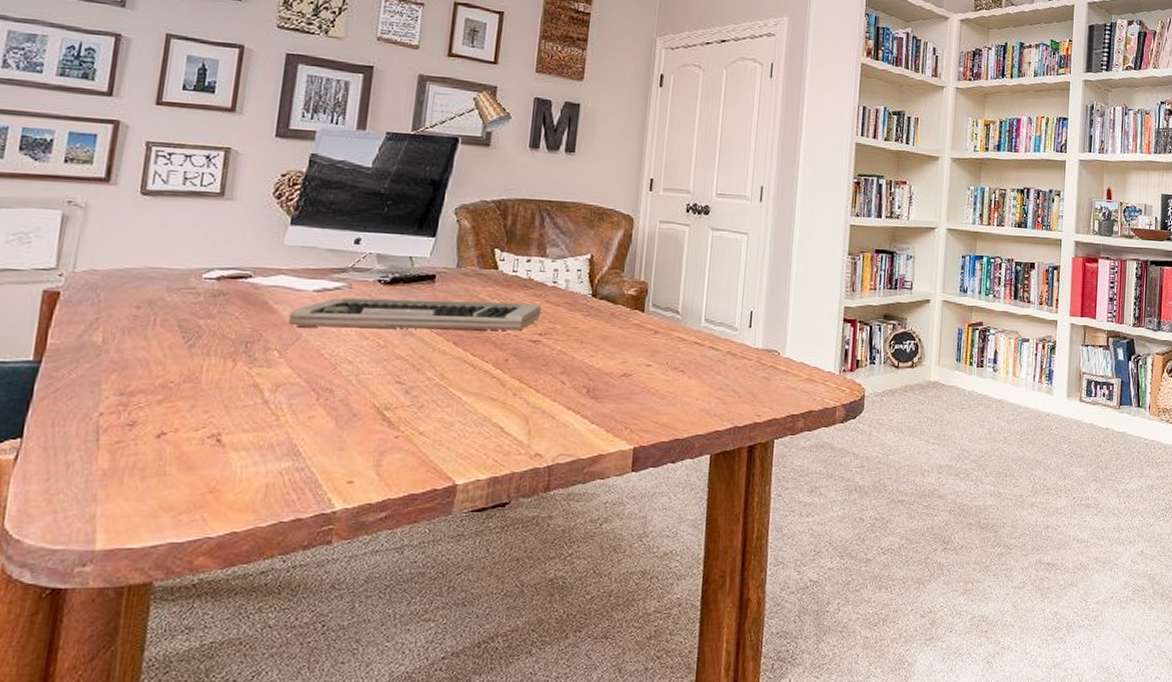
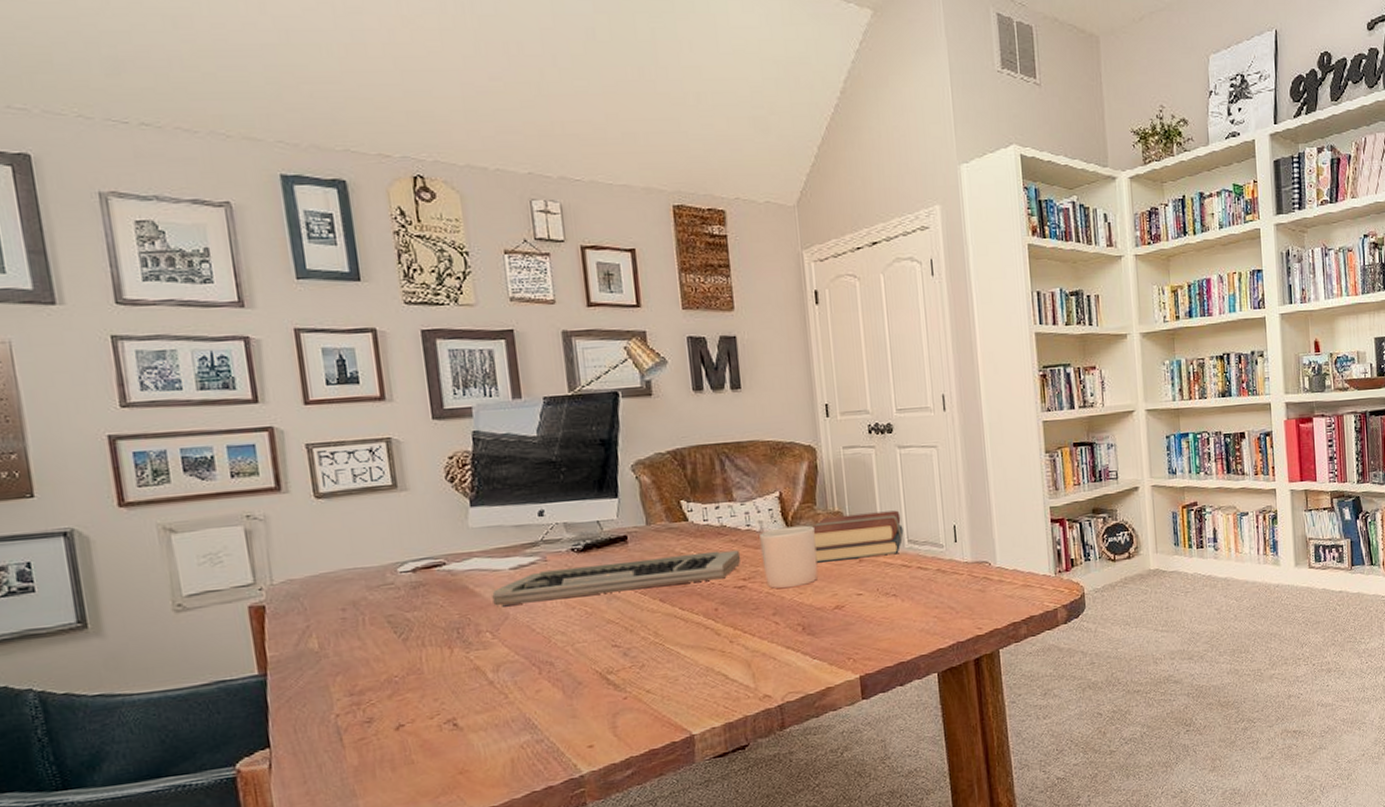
mug: none [560,289,619,350] -> present [759,525,819,589]
books: none [613,285,703,331] -> present [812,510,904,563]

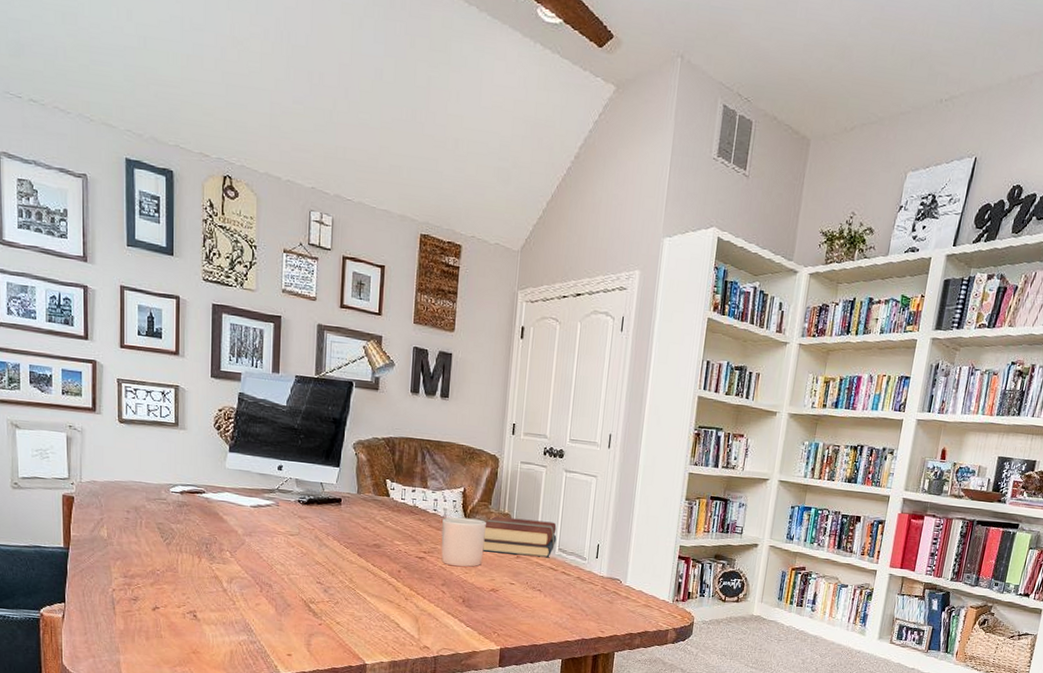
computer keyboard: present [492,550,741,606] -> none [235,513,426,548]

